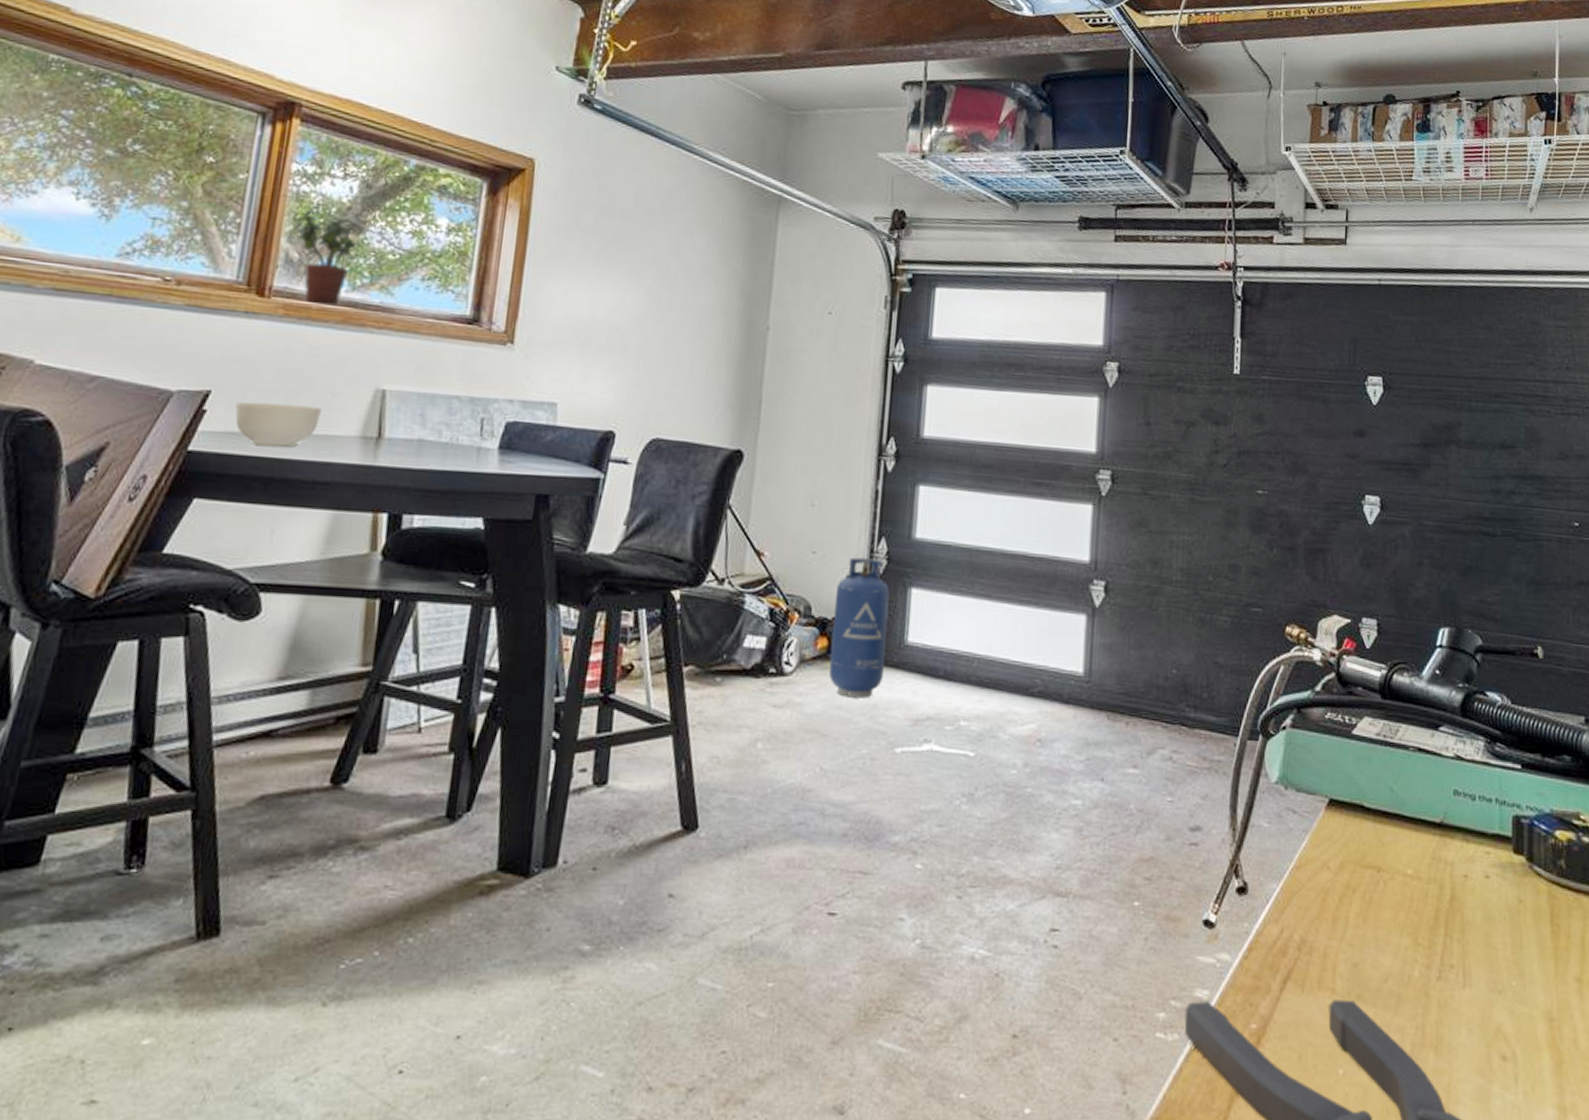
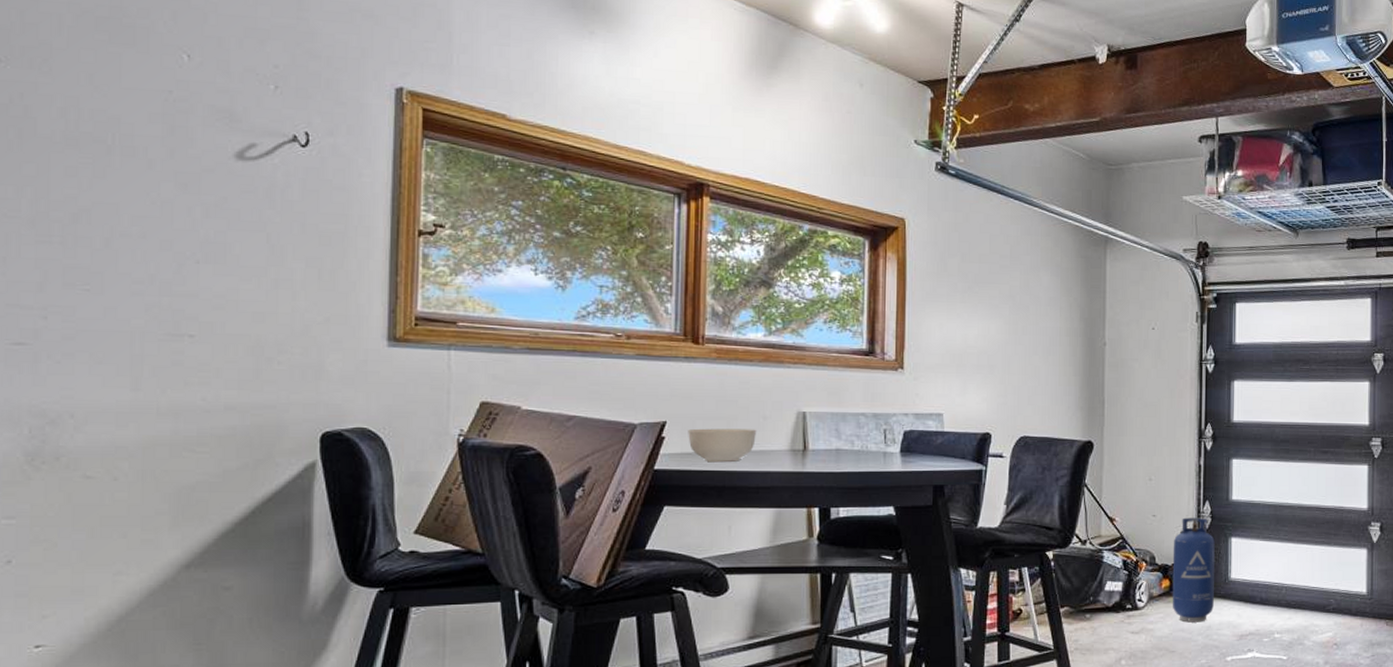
potted plant: present [294,209,357,306] -> none [715,271,768,348]

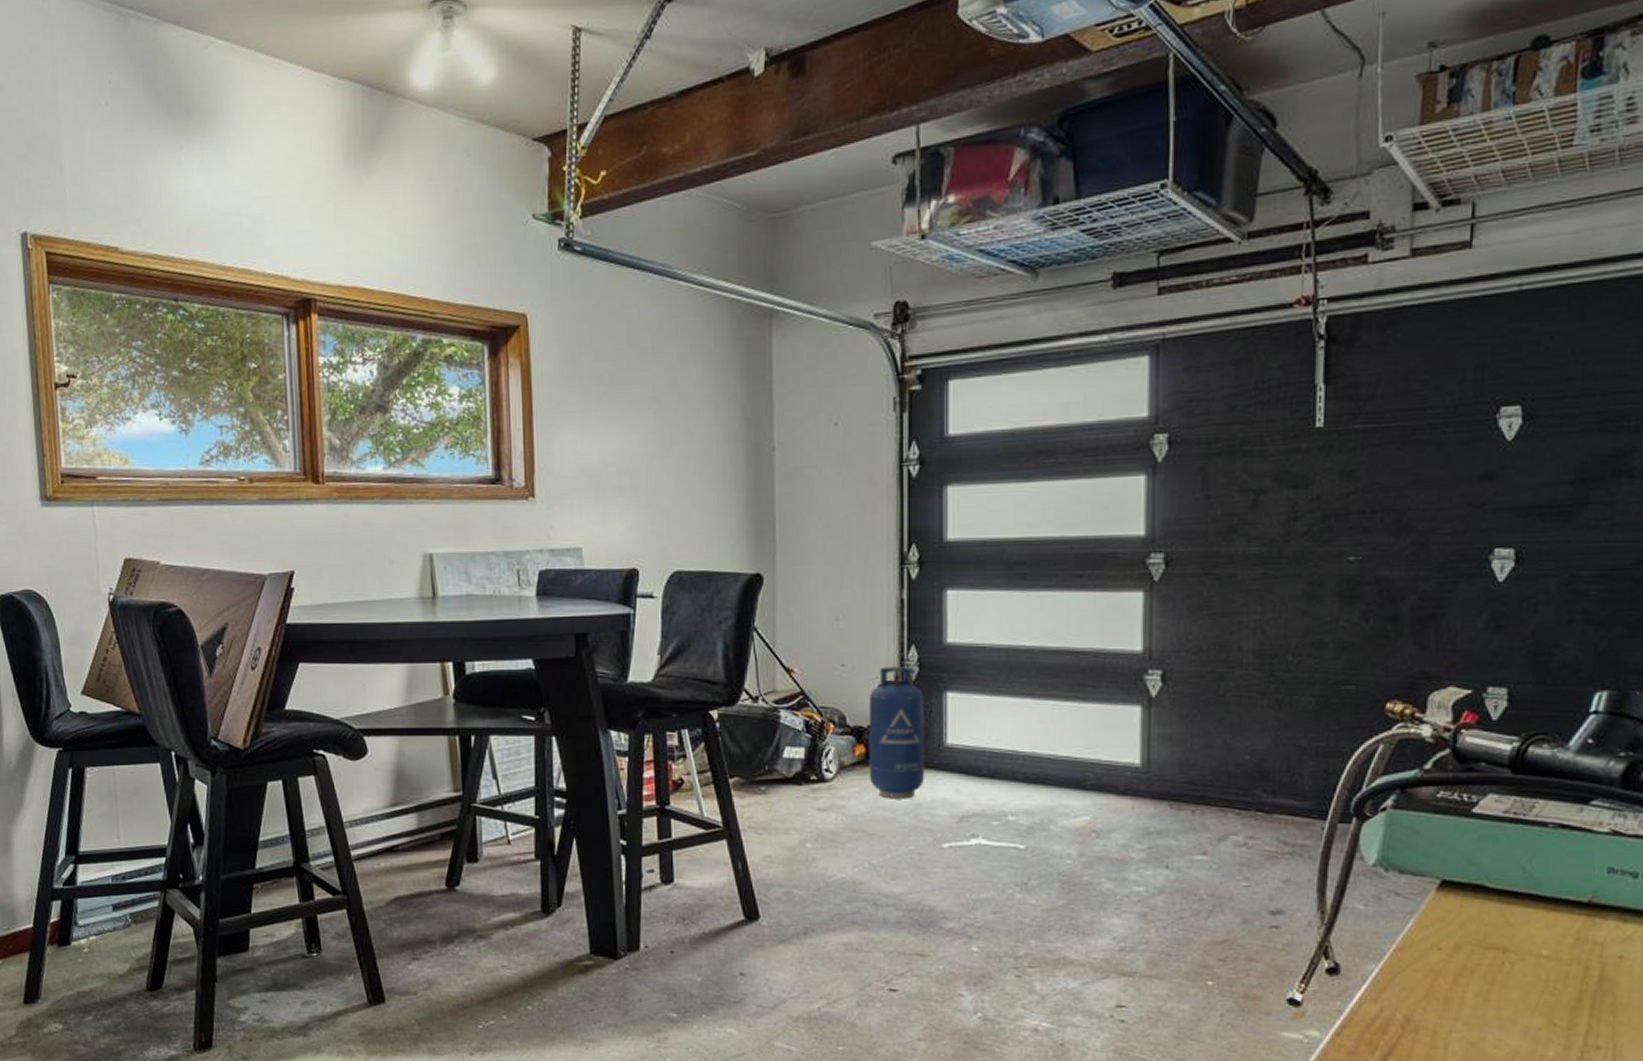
bowl: present [688,428,757,463] -> none [316,575,384,614]

